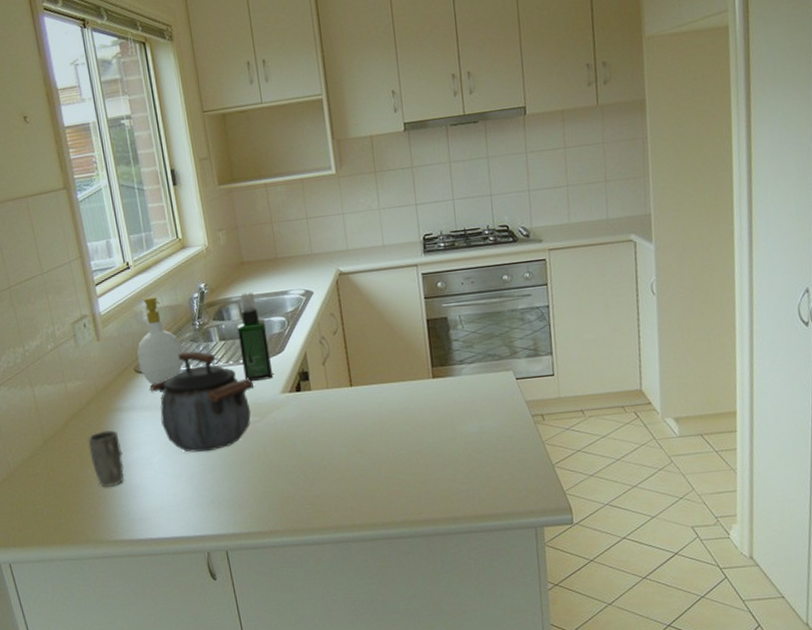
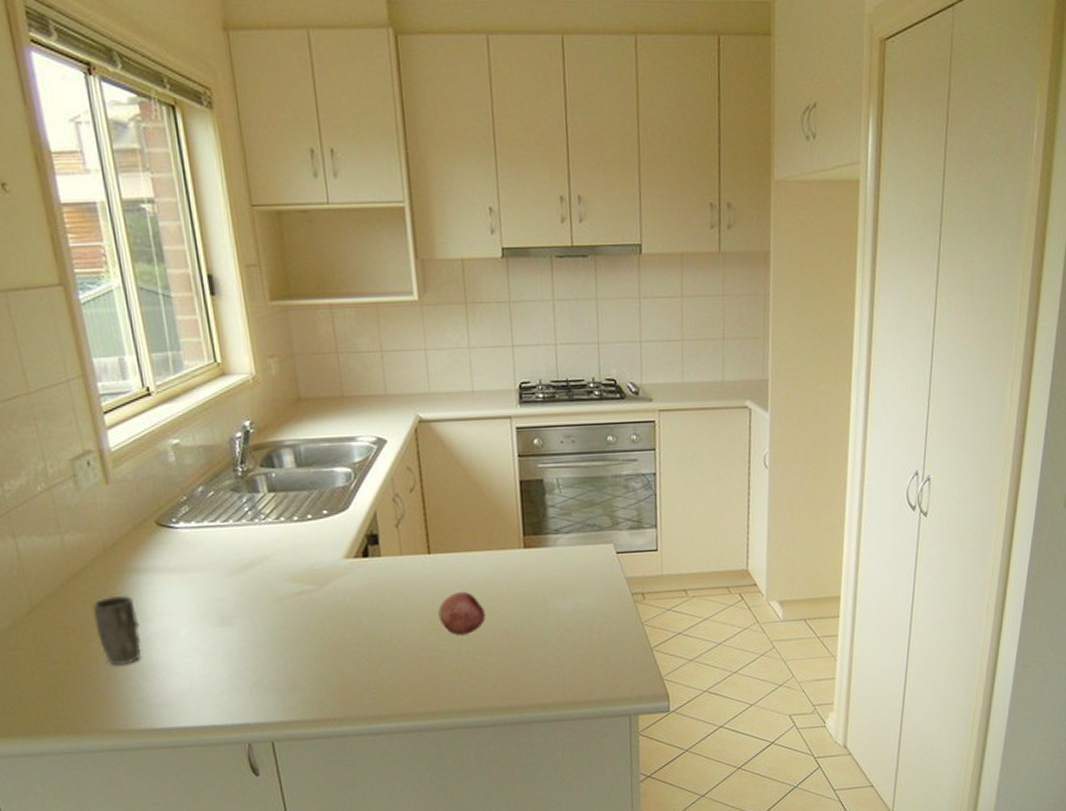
soap bottle: present [137,296,183,385] -> none [159,432,221,541]
kettle: present [151,351,254,452] -> none [177,502,310,626]
spray bottle: present [237,292,273,381] -> none [290,435,335,543]
fruit: none [360,418,402,457] -> present [438,591,486,635]

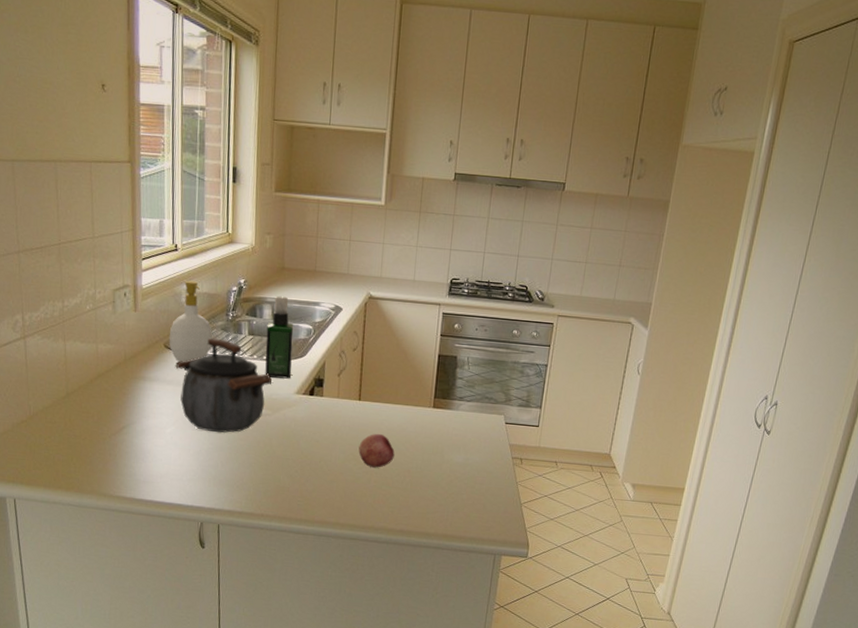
mug: present [92,595,141,665] -> none [108,394,139,447]
soap bottle: none [159,432,221,541] -> present [169,280,212,362]
kettle: none [177,502,310,626] -> present [176,338,272,433]
spray bottle: none [290,435,335,543] -> present [265,296,294,379]

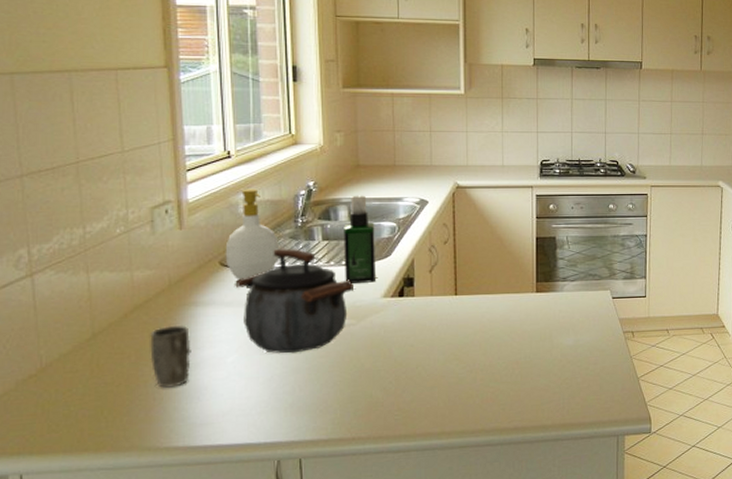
mug: none [108,394,139,447] -> present [150,325,191,388]
fruit: present [358,433,395,468] -> none [460,327,500,365]

